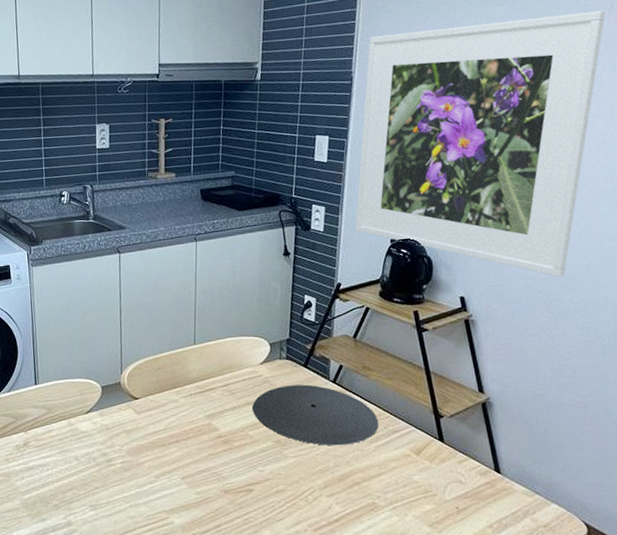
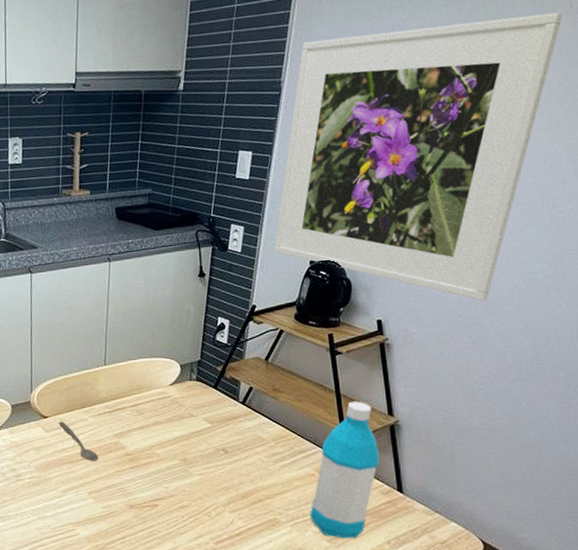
spoon: none [149,402,191,444] -> present [58,421,99,461]
plate: present [251,384,379,446] -> none [159,405,286,465]
water bottle: none [408,378,474,523] -> present [310,401,380,539]

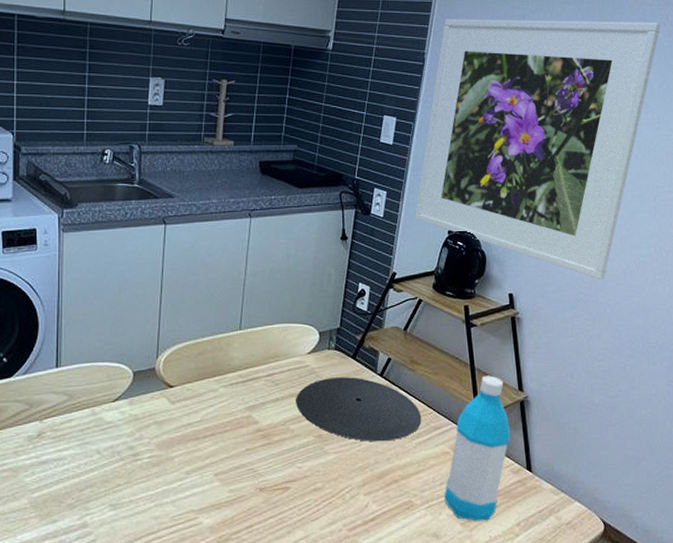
spoon: present [58,421,99,461] -> none [186,391,228,438]
plate: none [159,405,286,465] -> present [295,377,422,442]

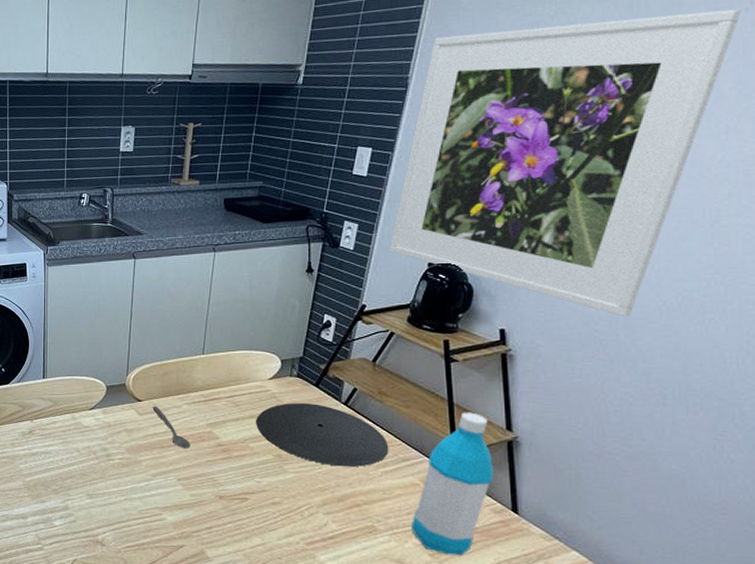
spoon: none [186,391,228,438] -> present [152,406,191,449]

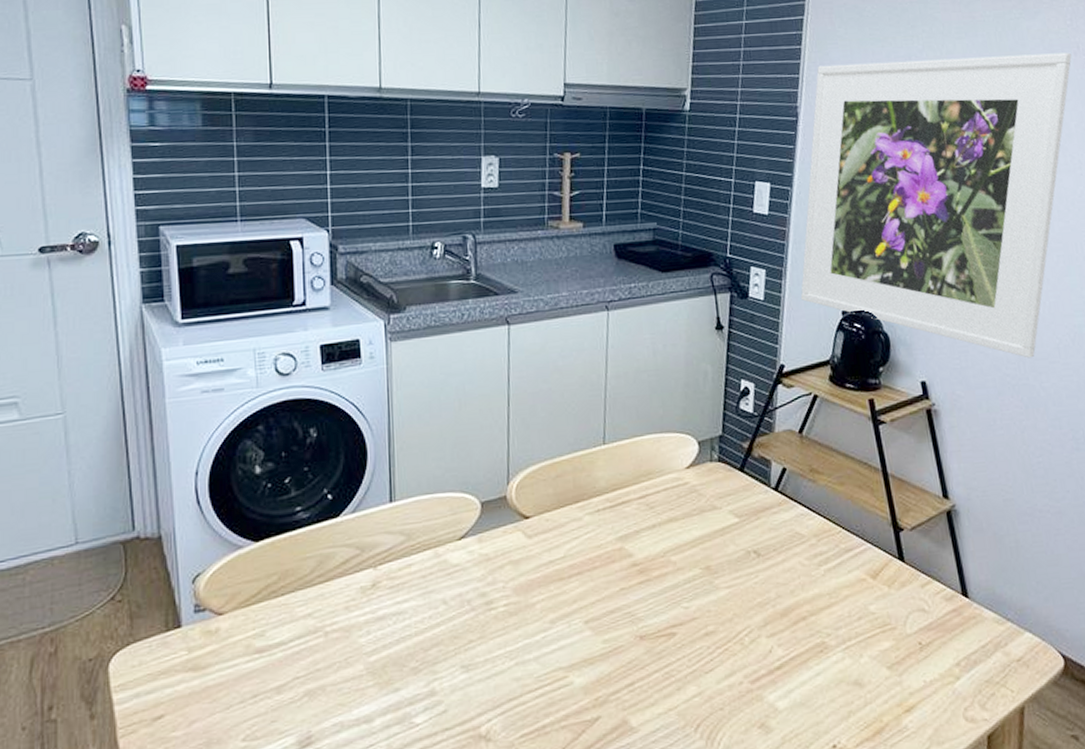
spoon: present [152,406,191,449] -> none [544,522,598,577]
plate: present [255,403,389,468] -> none [674,493,829,572]
water bottle: present [411,412,494,556] -> none [864,481,939,664]

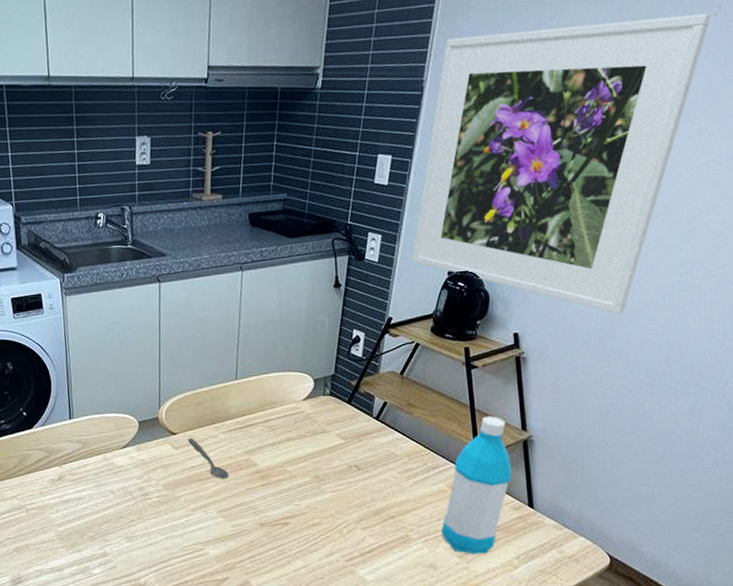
spoon: none [544,522,598,577] -> present [188,438,229,479]
water bottle: none [864,481,939,664] -> present [441,416,512,554]

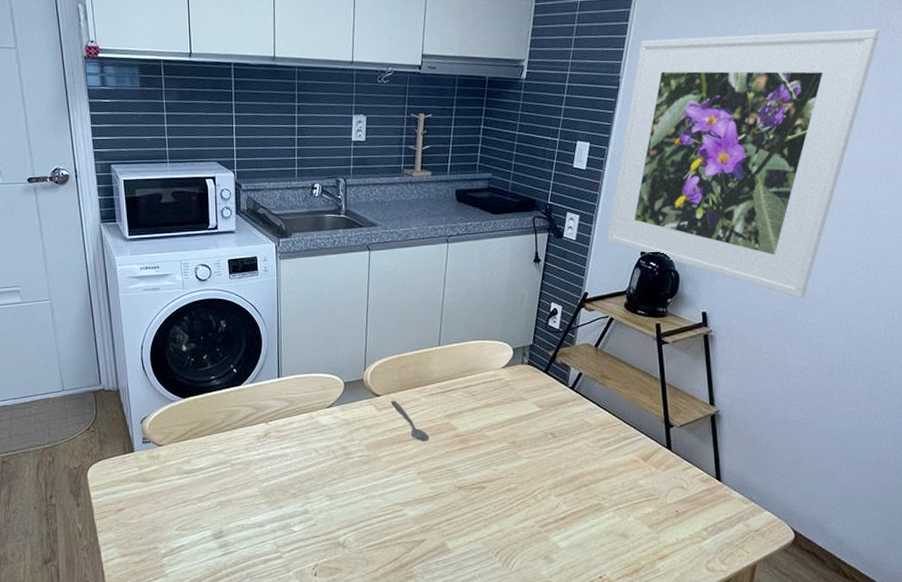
water bottle: present [441,416,512,554] -> none [633,390,701,525]

